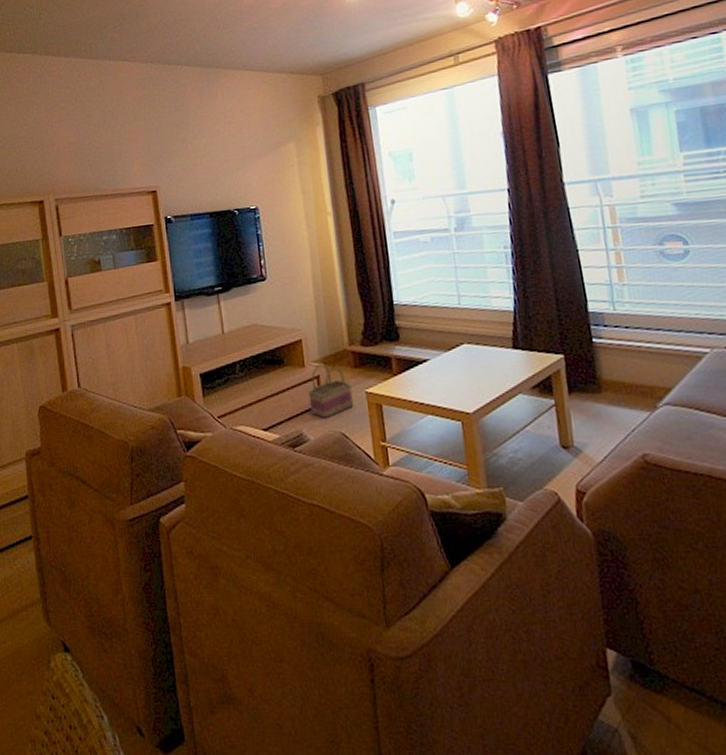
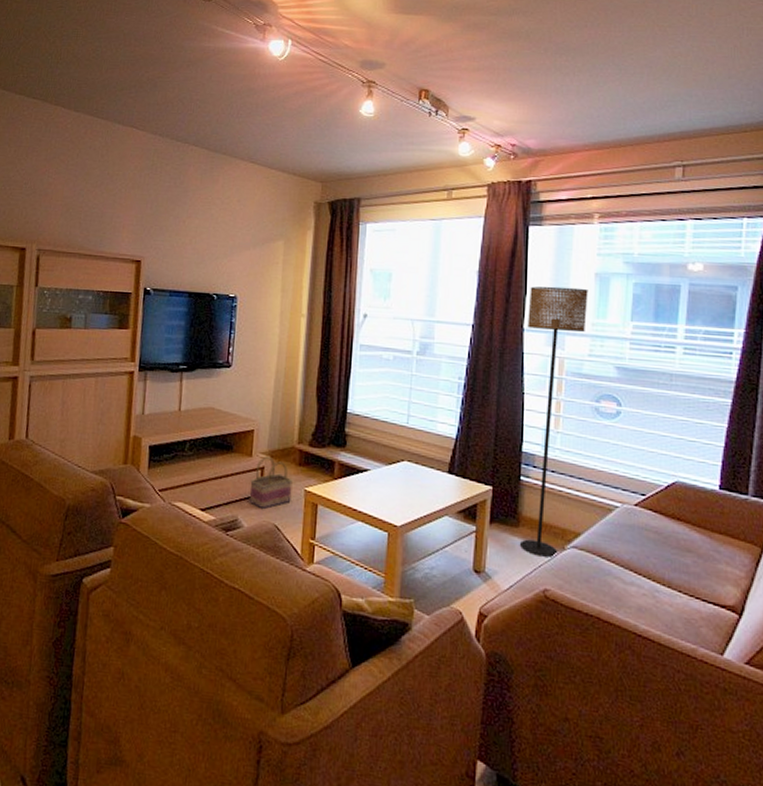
floor lamp: none [562,127,651,420] -> present [520,286,588,558]

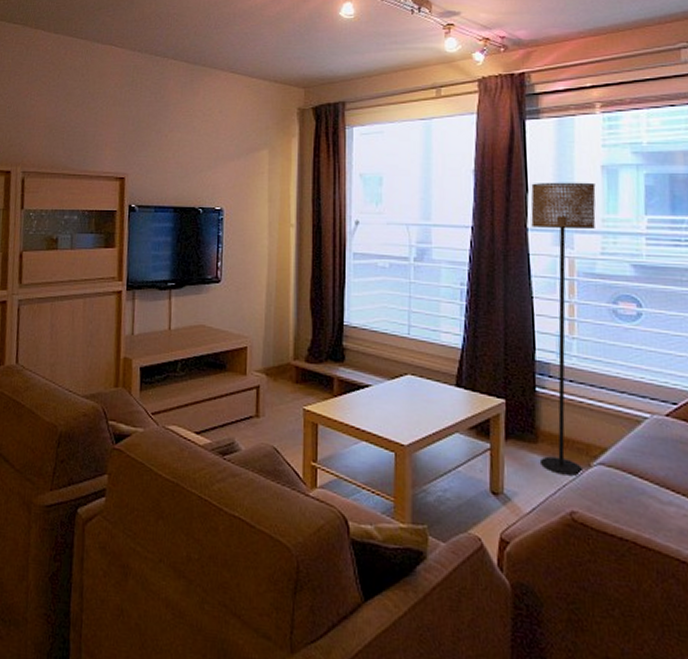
basket: present [249,456,293,510] -> none [245,374,290,431]

